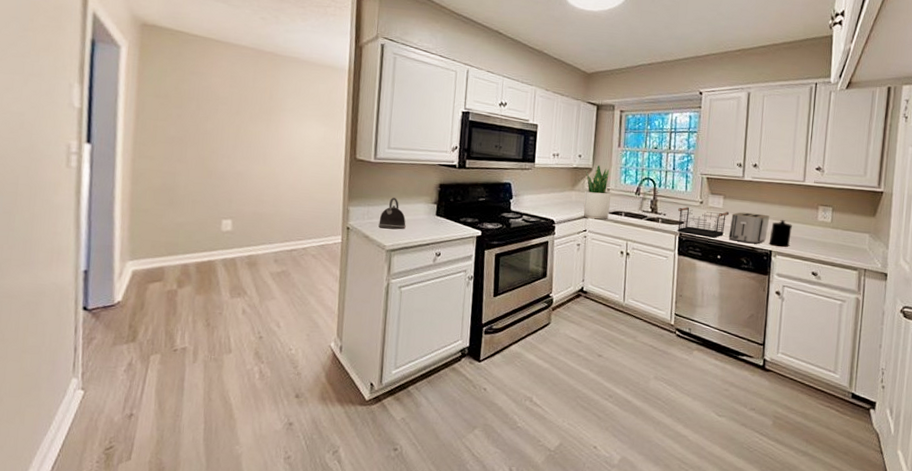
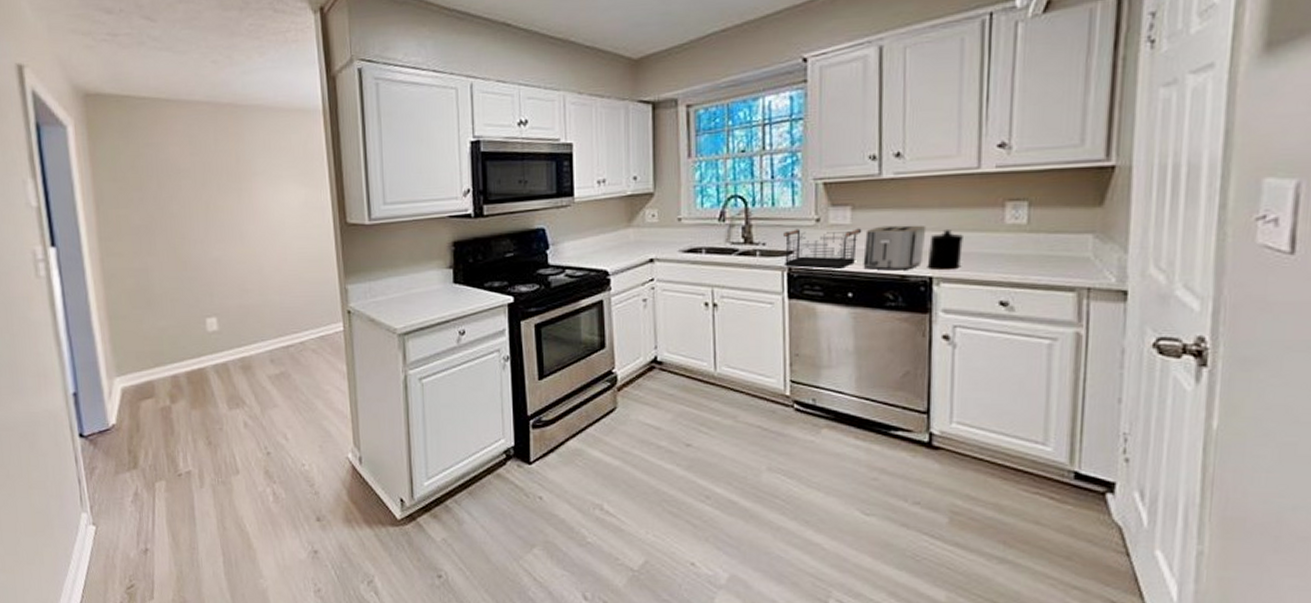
kettle: present [378,198,406,230] -> none [384,267,418,307]
planter: present [583,165,611,220] -> none [644,186,685,263]

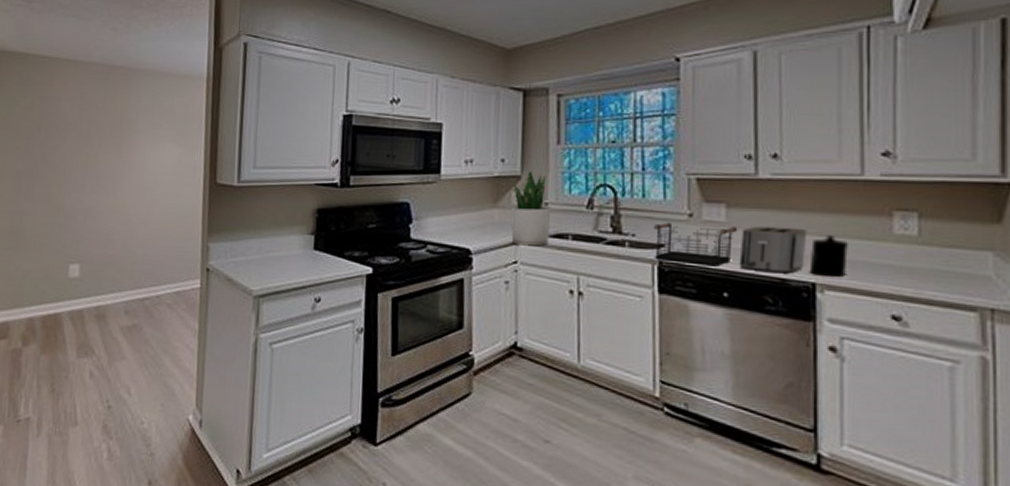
planter: none [644,186,685,263] -> present [510,170,551,246]

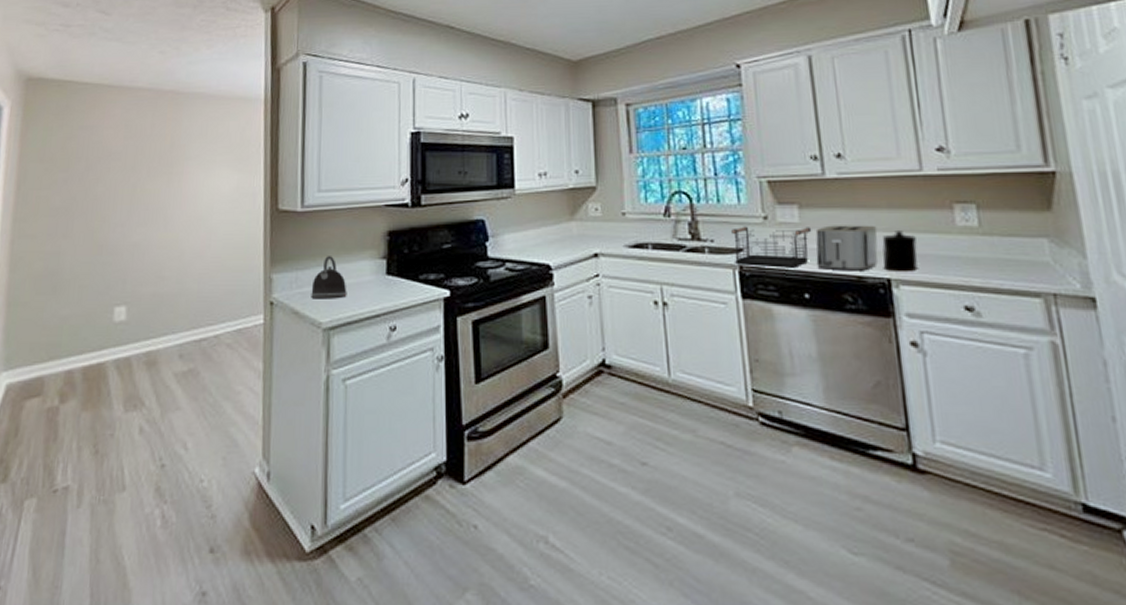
kettle: none [243,229,277,270] -> present [311,256,347,299]
planter: present [510,170,551,246] -> none [586,181,630,258]

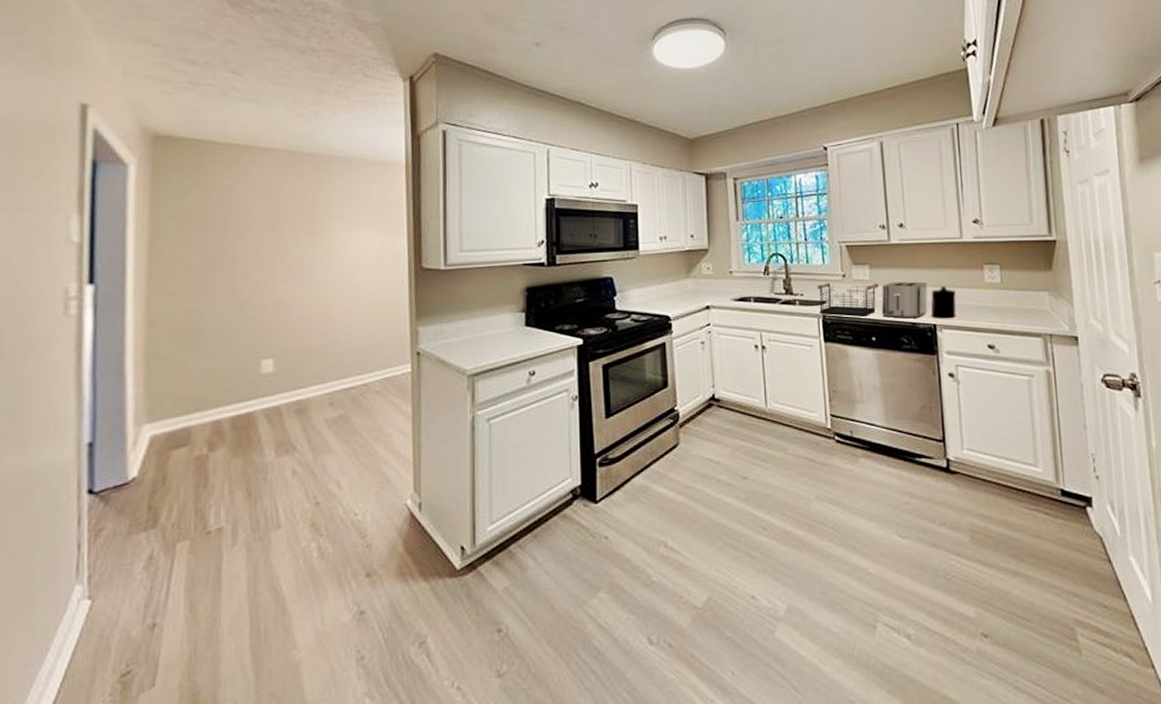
kettle: present [311,256,347,299] -> none [456,310,490,349]

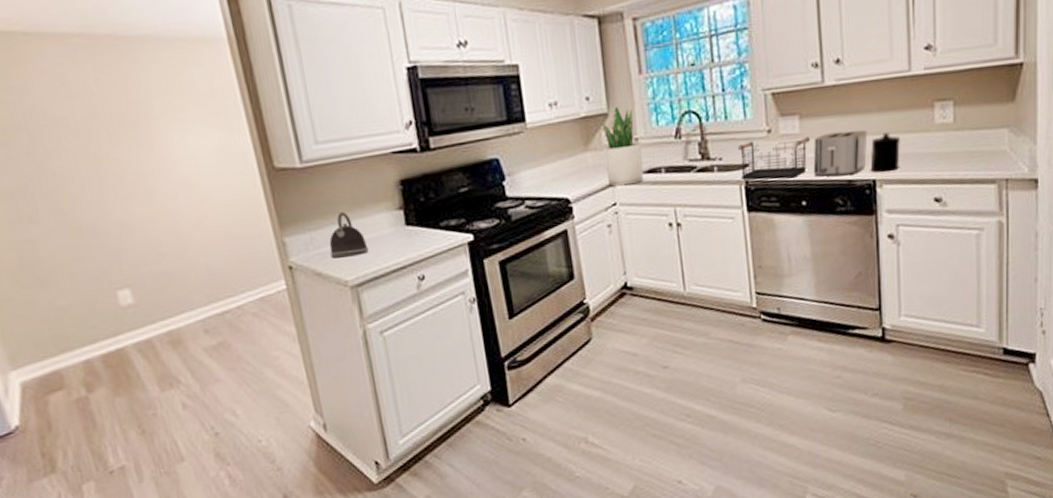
kettle: none [456,310,490,349] -> present [329,212,369,259]
planter: none [700,244,736,310] -> present [598,106,644,187]

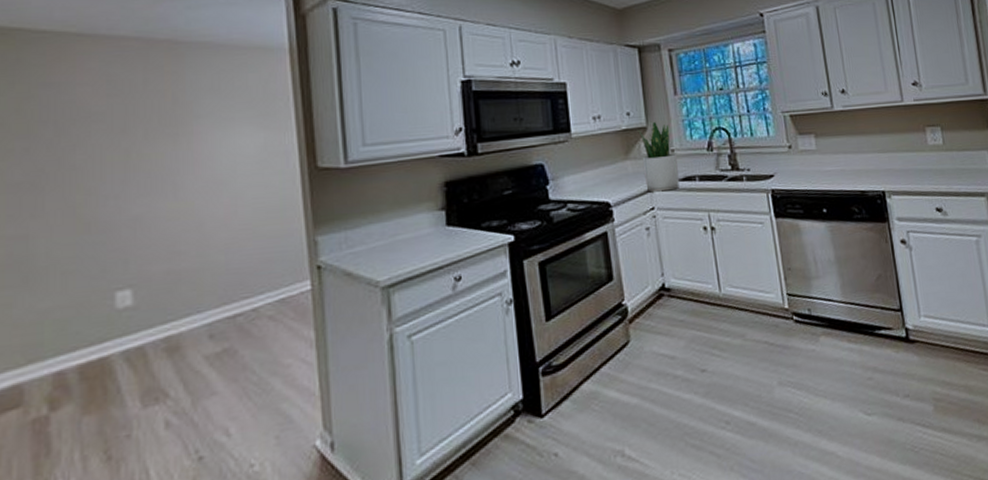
kettle: present [329,212,369,259] -> none [364,212,405,258]
dish rack: present [737,136,811,181] -> none [762,152,826,189]
toaster: present [813,130,868,177] -> none [828,148,875,188]
canister: present [870,133,900,172] -> none [877,151,903,185]

